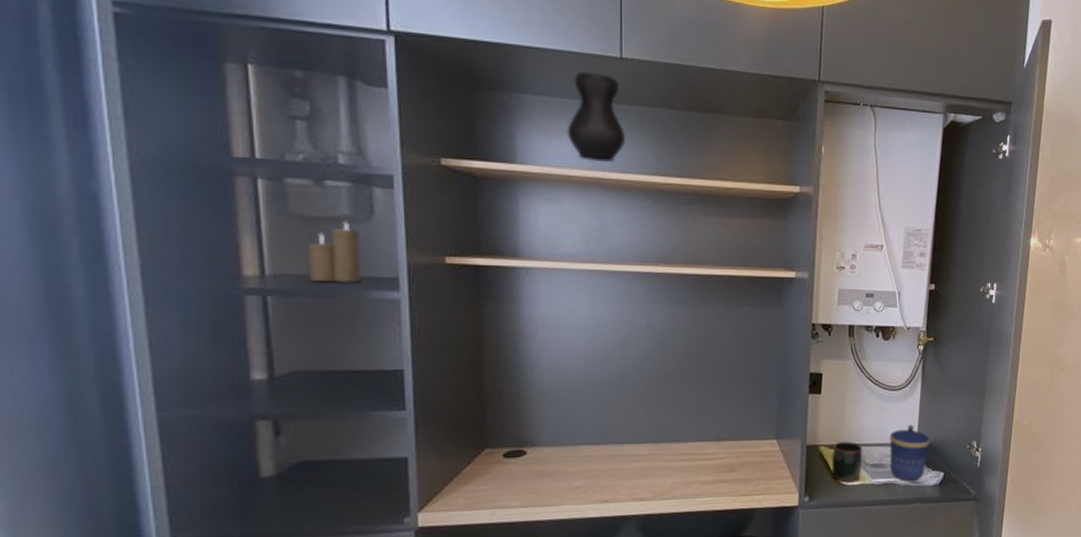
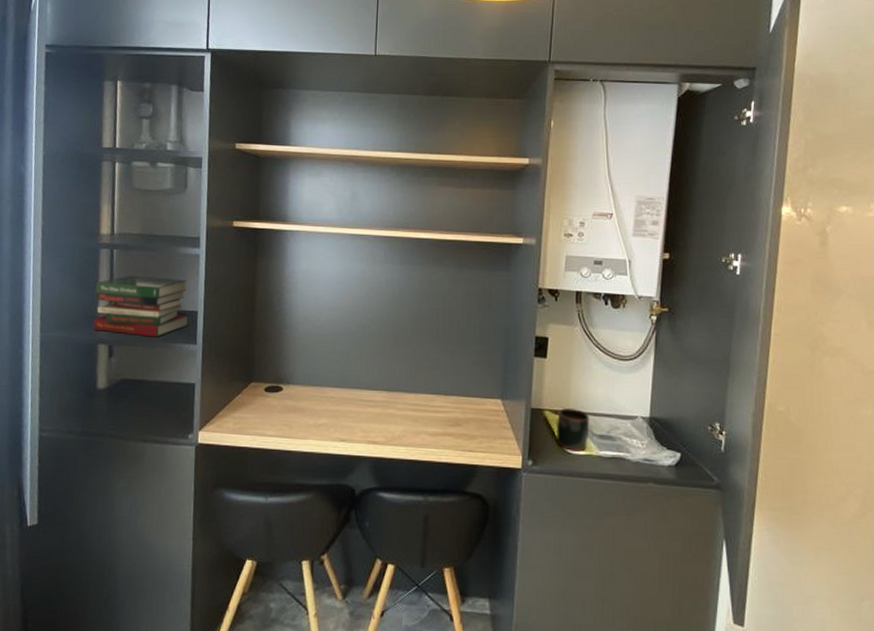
books: none [242,329,391,406] -> present [93,275,189,338]
candle: present [307,221,362,283] -> none [141,193,177,241]
vase: present [567,71,626,163] -> none [329,68,376,143]
decorative jar: present [889,424,930,482] -> none [619,397,664,459]

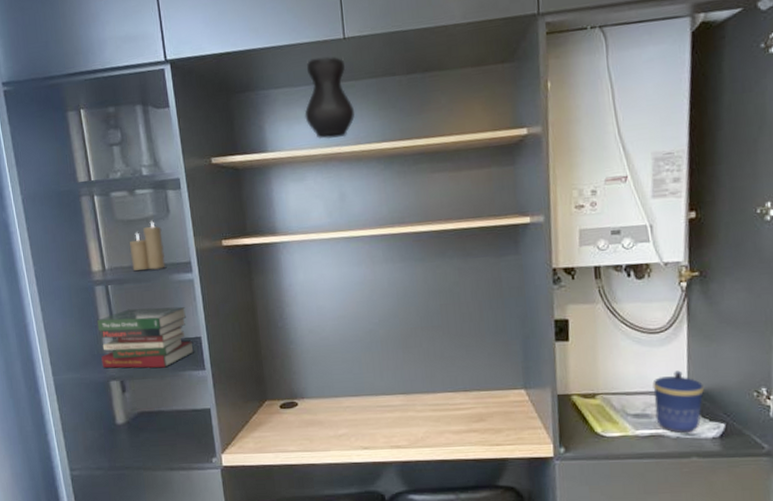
candle: none [141,193,177,241] -> present [129,221,166,271]
vase: none [329,68,376,143] -> present [304,56,355,140]
mug: present [557,408,590,452] -> none [586,390,623,434]
decorative jar: none [619,397,664,459] -> present [652,370,704,434]

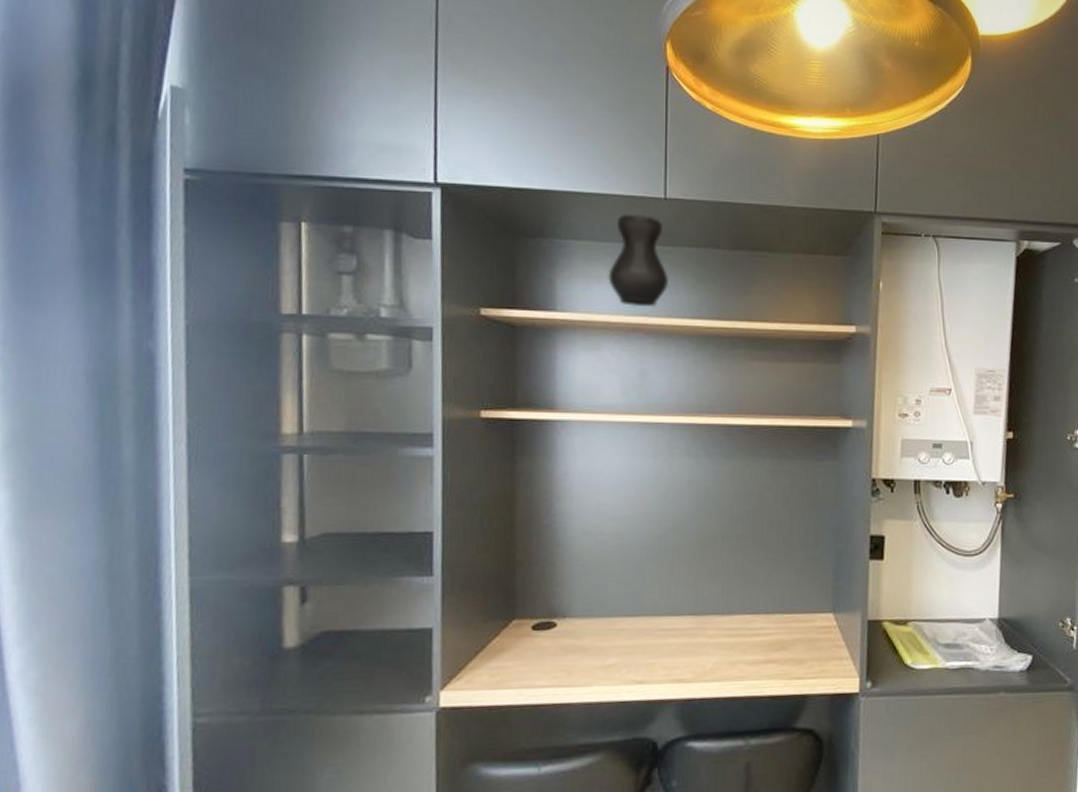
books: present [96,306,194,369] -> none [275,488,420,571]
candle: present [129,221,166,271] -> none [344,376,398,439]
decorative jar: present [652,370,704,434] -> none [965,597,1014,666]

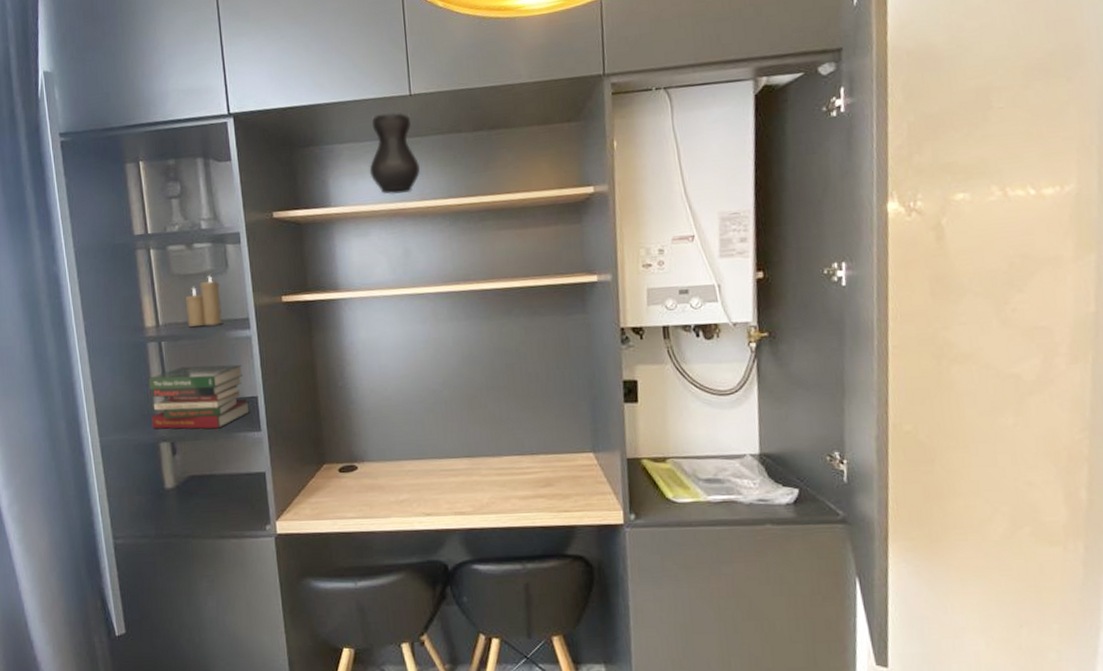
books: none [275,488,420,571] -> present [148,364,250,429]
candle: none [344,376,398,439] -> present [185,275,222,327]

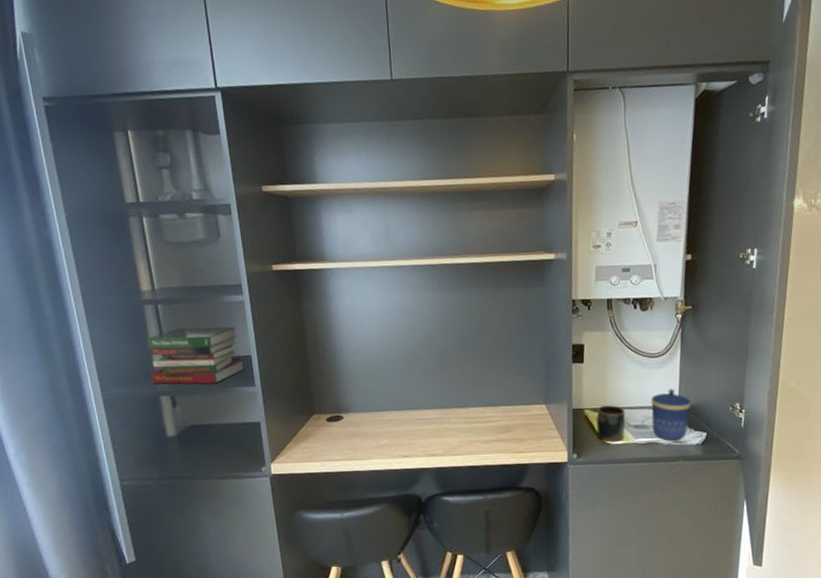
candle: present [185,275,222,327] -> none [179,244,216,292]
vase: present [369,112,421,195] -> none [353,96,401,175]
mug: none [657,454,695,500] -> present [596,405,626,442]
decorative jar: none [724,433,776,500] -> present [651,389,691,441]

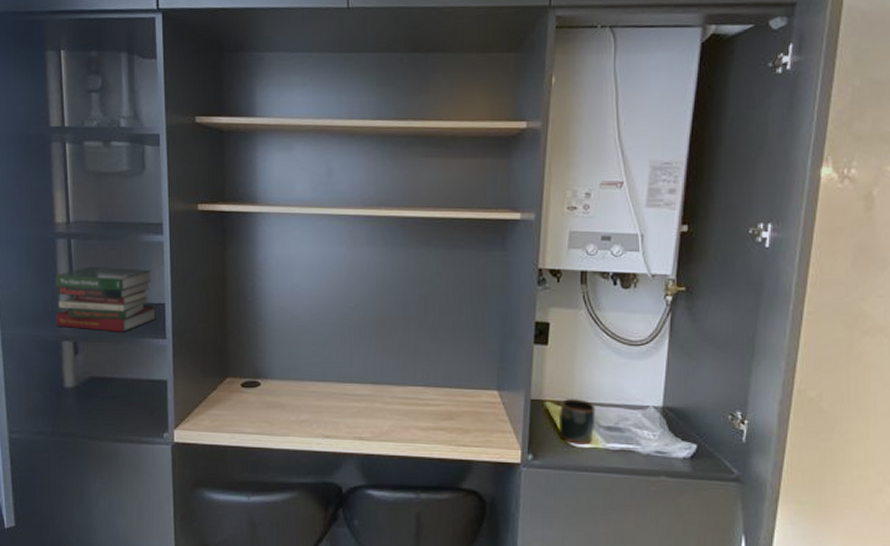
decorative jar: present [651,389,691,441] -> none [628,386,679,451]

